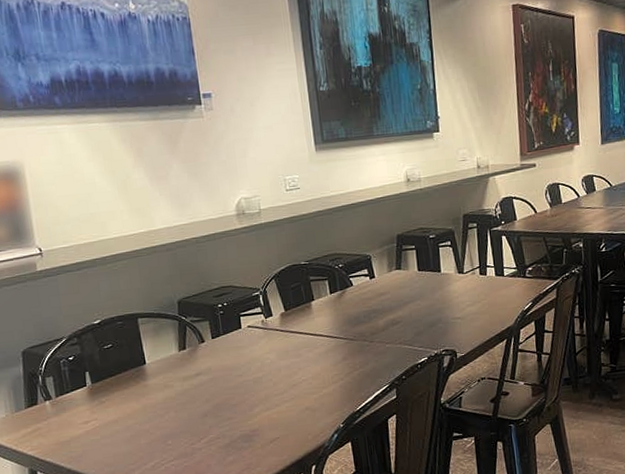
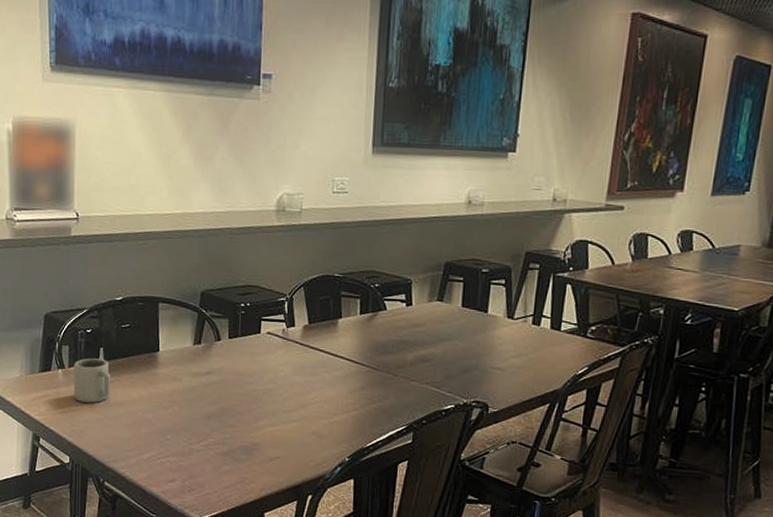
cup: none [61,382,103,428] -> present [73,358,111,403]

